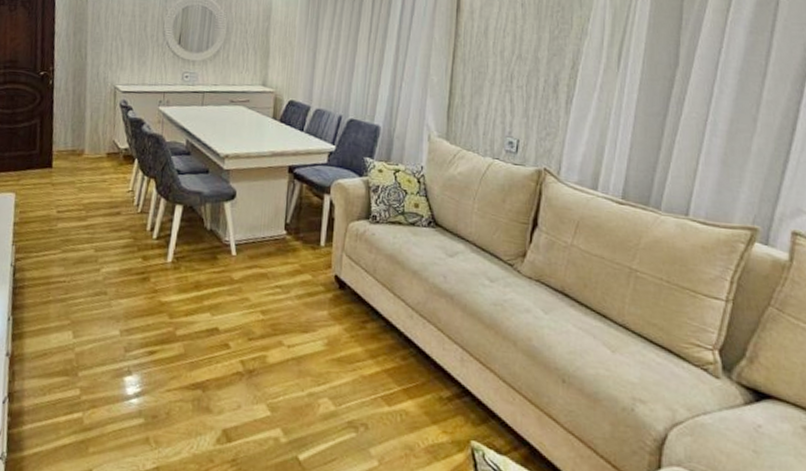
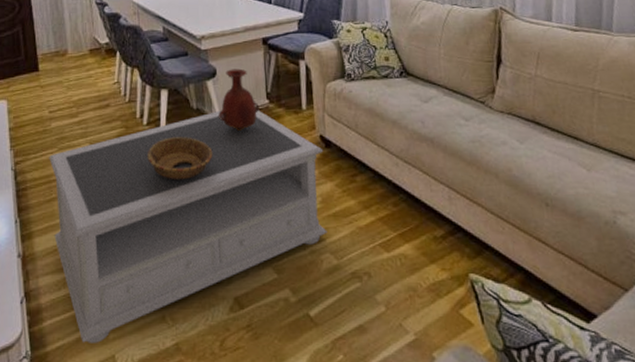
coffee table: none [46,235,337,455] -> present [49,110,327,343]
decorative bowl: none [152,255,221,301] -> present [147,136,213,180]
vase: none [232,193,276,259] -> present [219,68,260,131]

